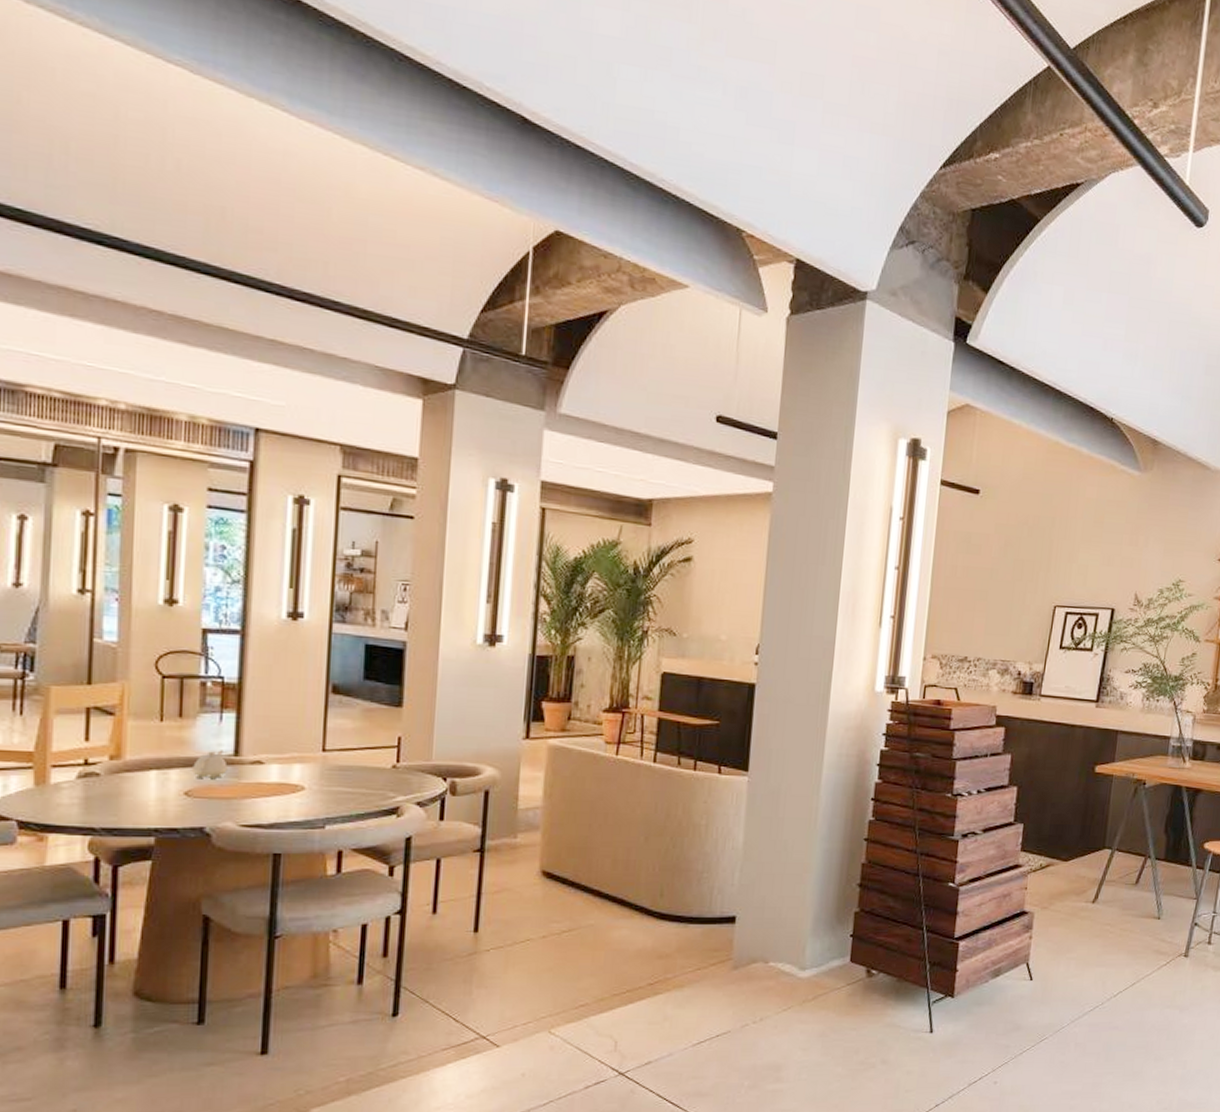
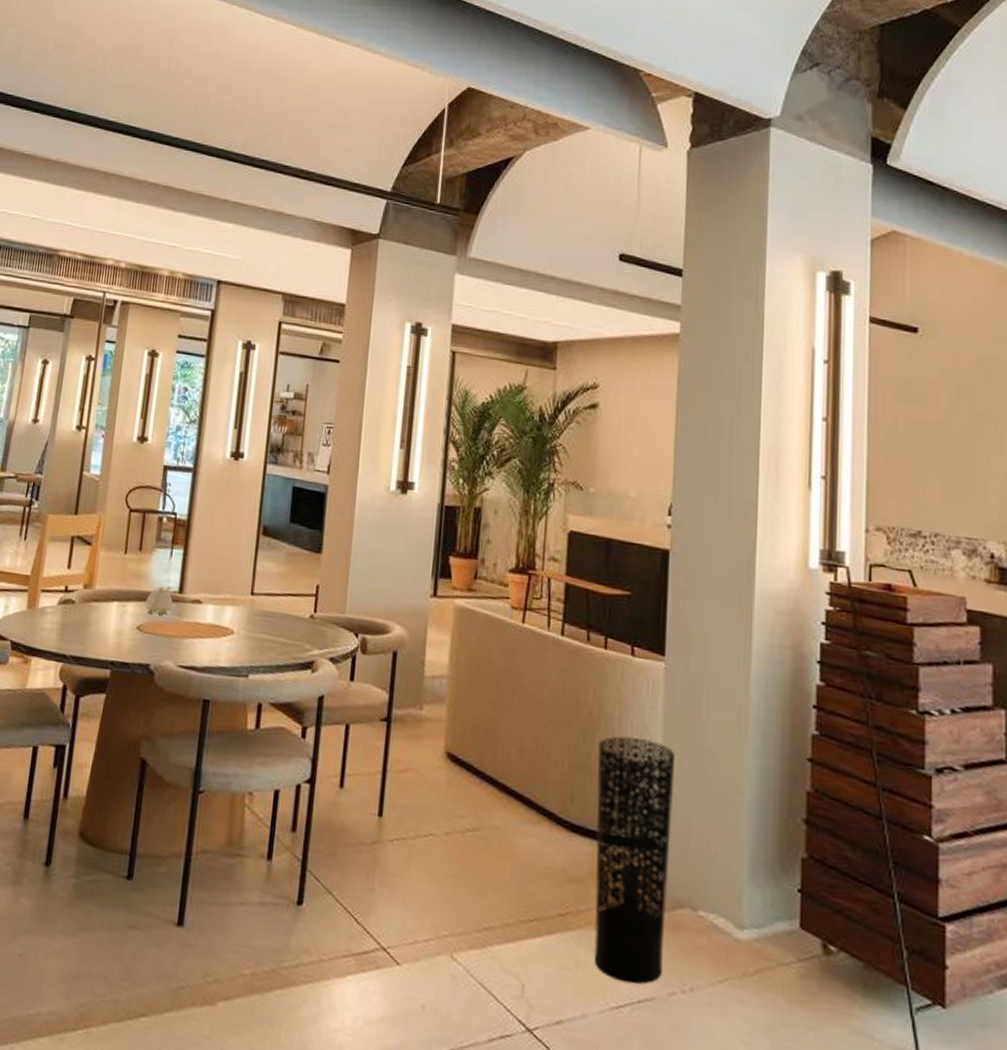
umbrella stand: none [679,838,754,1025] -> present [594,736,675,984]

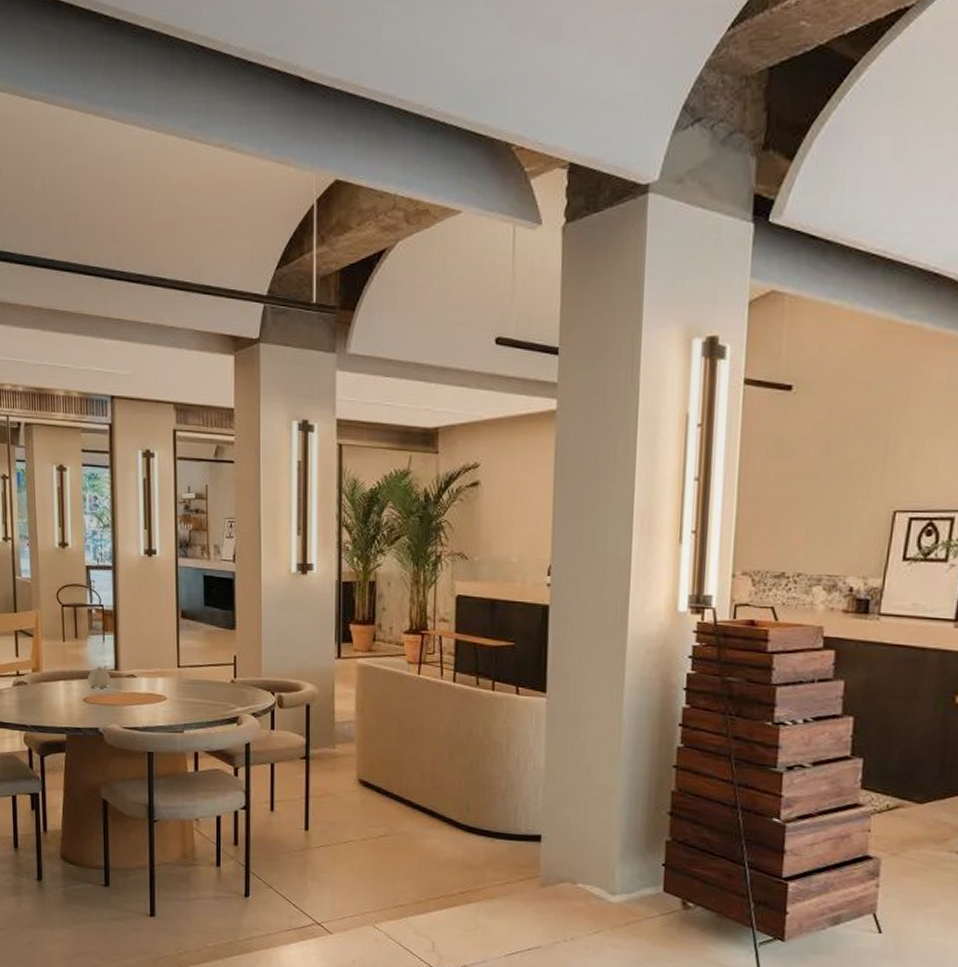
umbrella stand: present [594,736,675,984] -> none [489,758,556,937]

